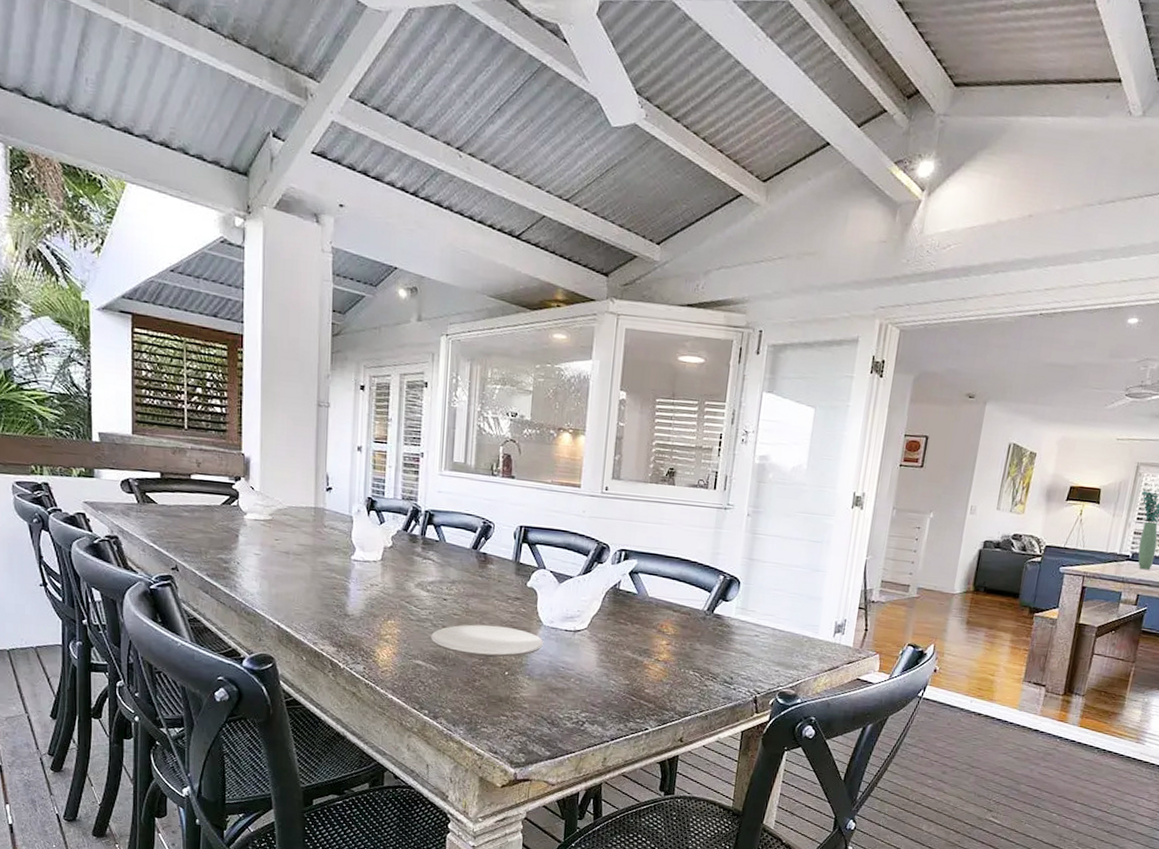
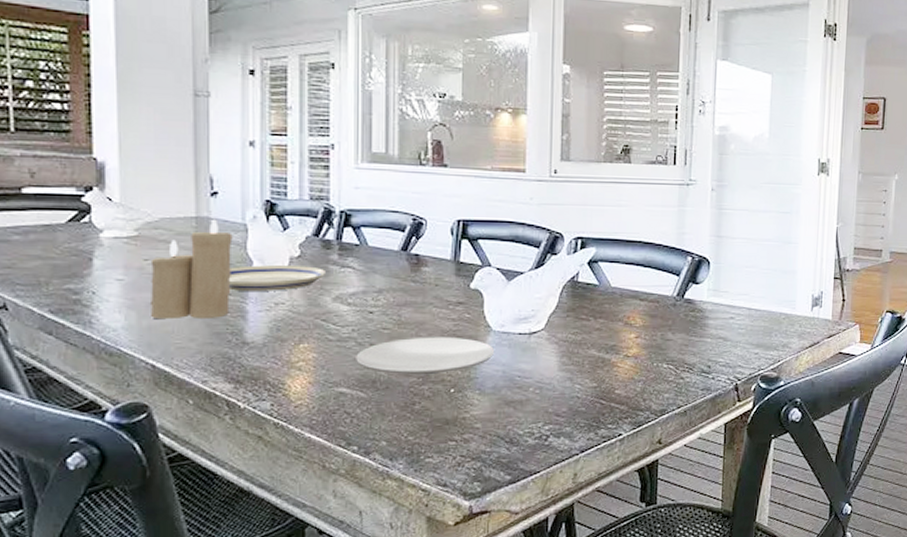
candle: none [278,510,341,593] -> present [149,219,233,320]
plate: none [336,551,411,575] -> present [228,265,325,291]

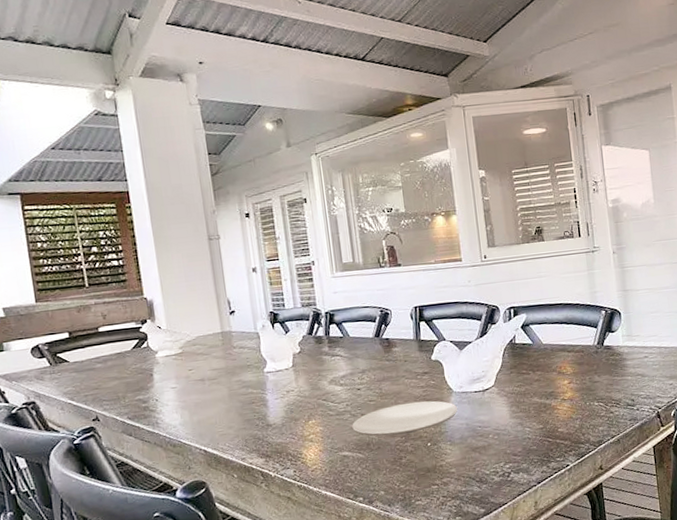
candle: present [149,219,233,320] -> none [193,331,255,415]
plate: present [228,265,325,291] -> none [250,358,321,386]

